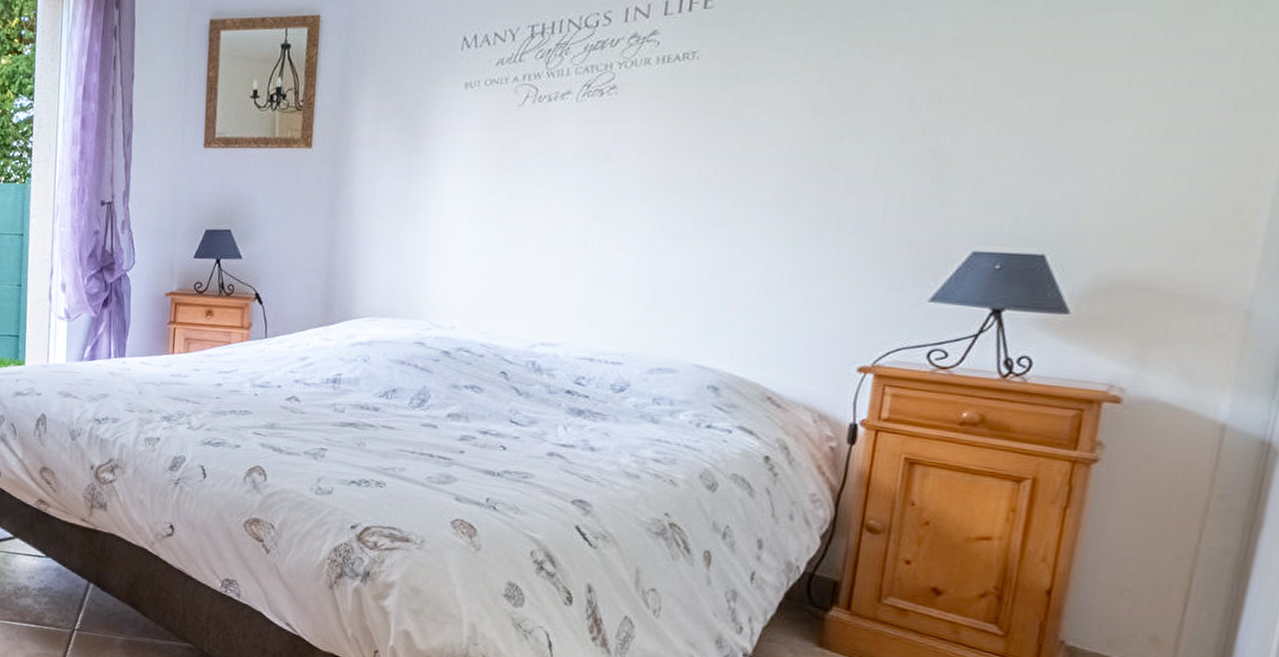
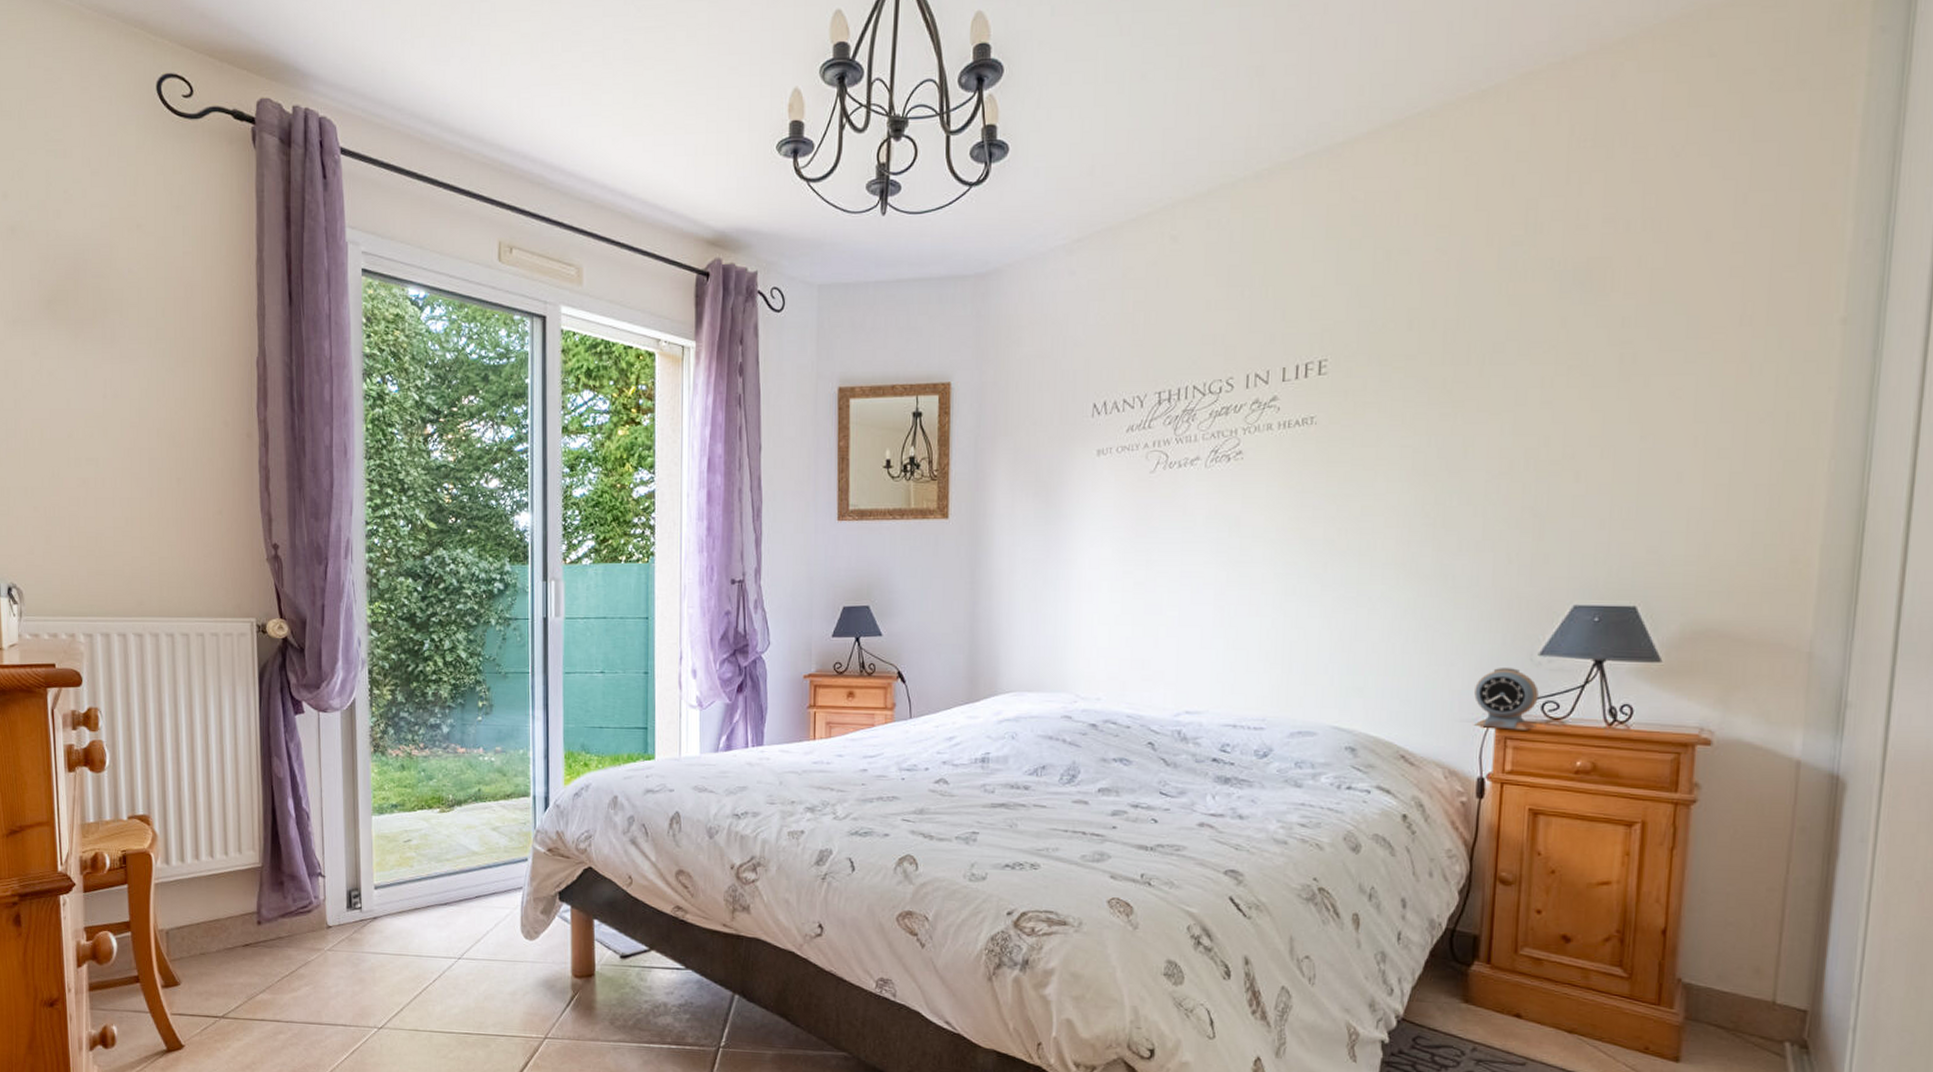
alarm clock: none [849,312,926,378] -> present [1473,667,1539,730]

